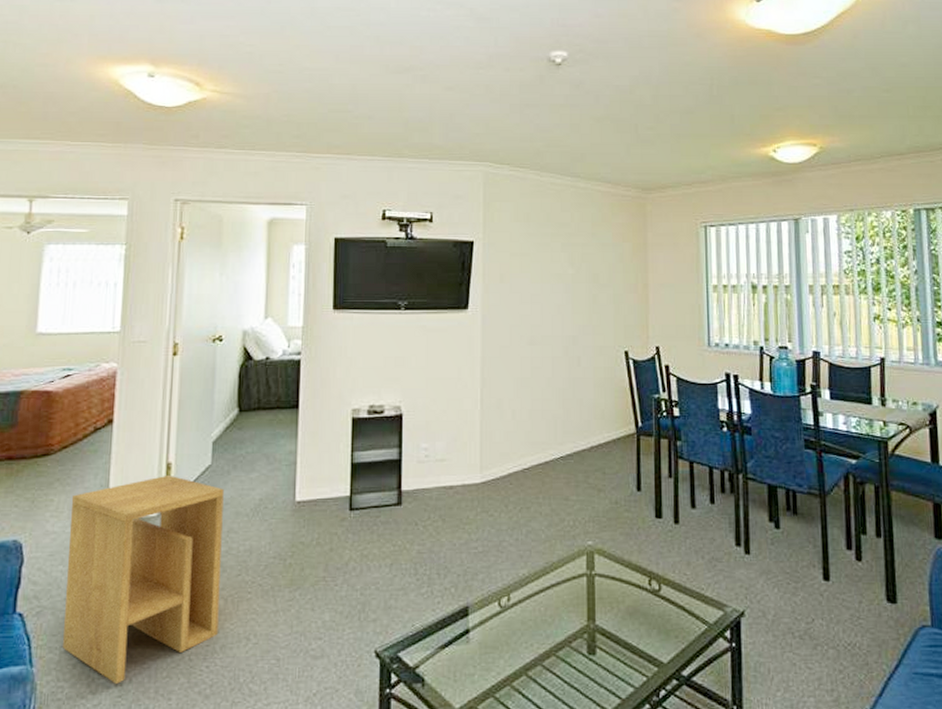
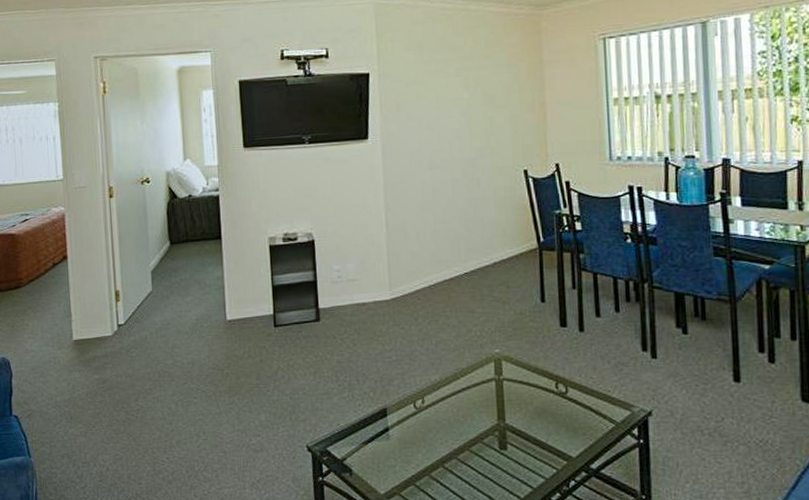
side table: present [63,474,224,684] -> none [42,300,173,471]

